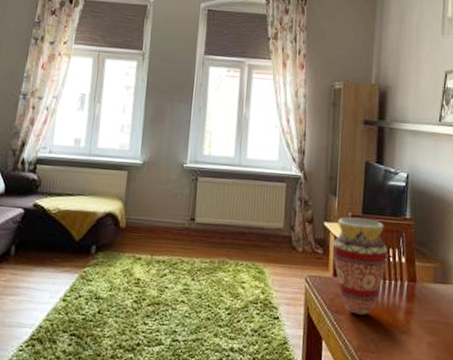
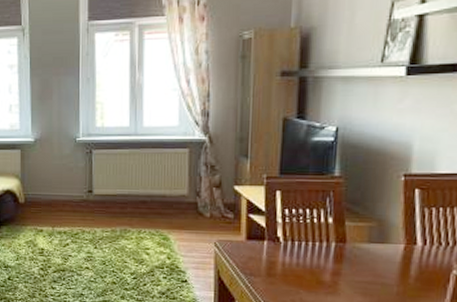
vase: present [332,217,388,315] -> none [244,179,312,277]

